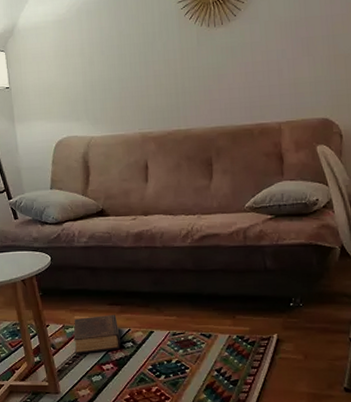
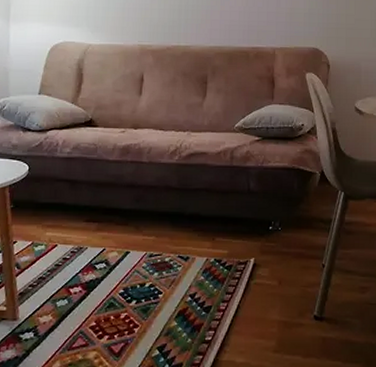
book: present [73,314,121,354] -> none [42,232,93,275]

